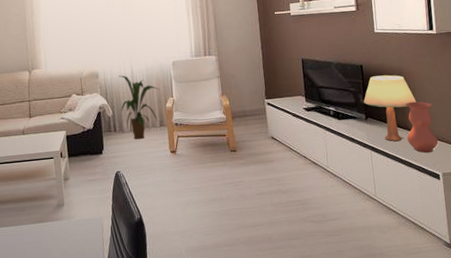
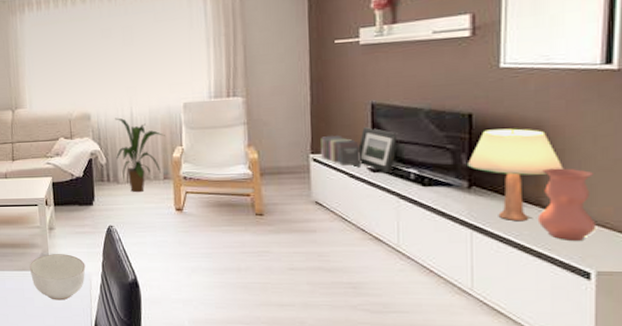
bowl: none [46,202,98,248] -> present [29,254,86,300]
books: none [271,84,300,107] -> present [321,136,362,166]
picture frame: none [296,77,322,112] -> present [358,127,399,174]

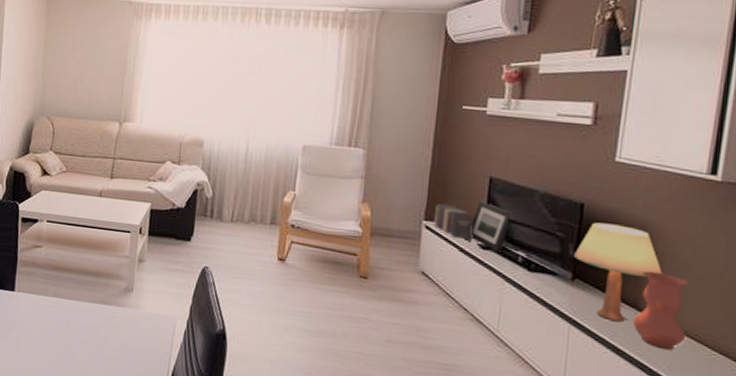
bowl: present [29,254,86,300] -> none [109,289,172,344]
house plant: present [115,118,165,192] -> none [224,149,279,234]

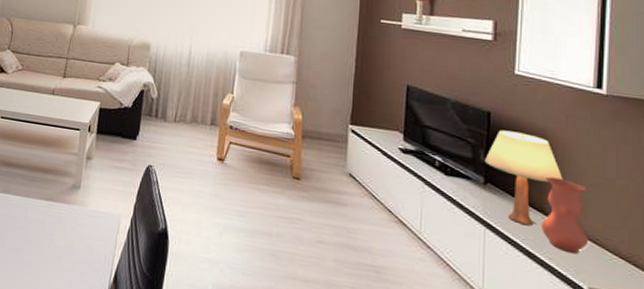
books: present [434,204,474,240] -> none [359,109,395,144]
picture frame: present [471,201,512,253] -> none [392,107,428,157]

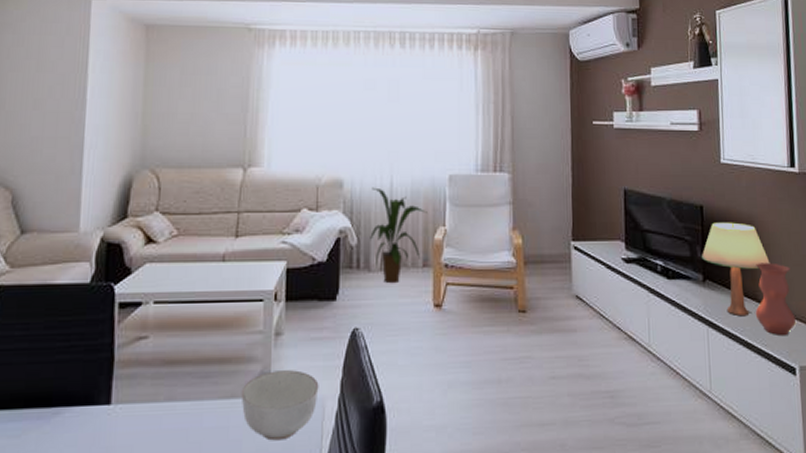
bowl: none [56,186,117,242] -> present [241,370,319,441]
house plant: none [168,53,219,134] -> present [370,187,427,283]

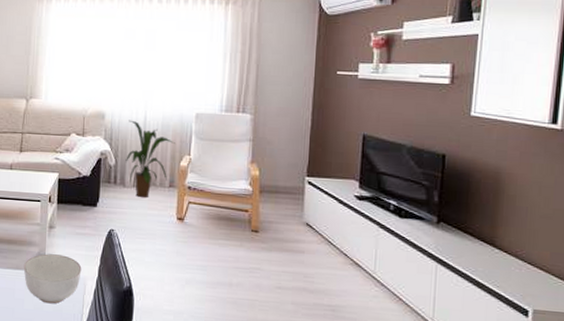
table lamp: present [701,221,770,317] -> none [437,171,514,259]
vase: present [755,262,797,335] -> none [490,211,536,280]

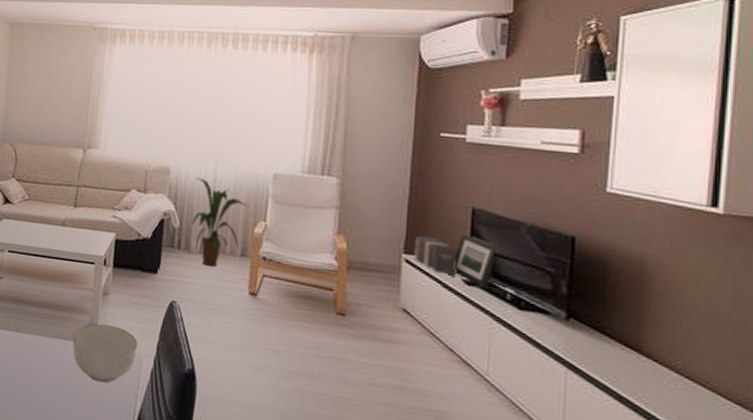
books: none [316,161,351,192] -> present [414,236,457,275]
picture frame: none [348,157,384,203] -> present [454,233,498,290]

